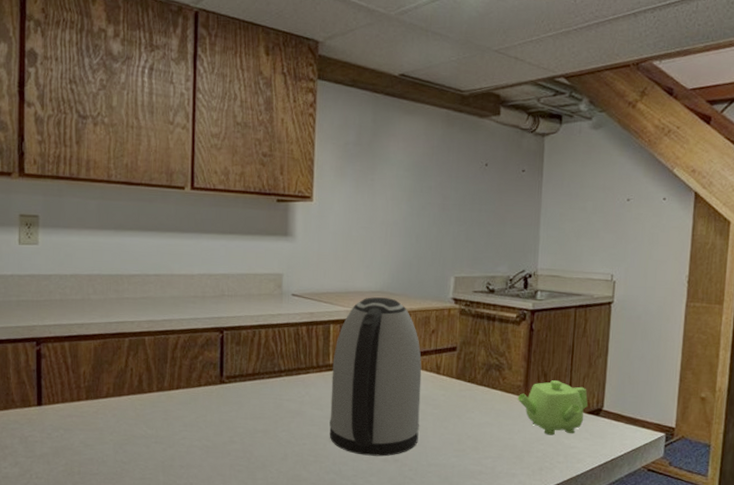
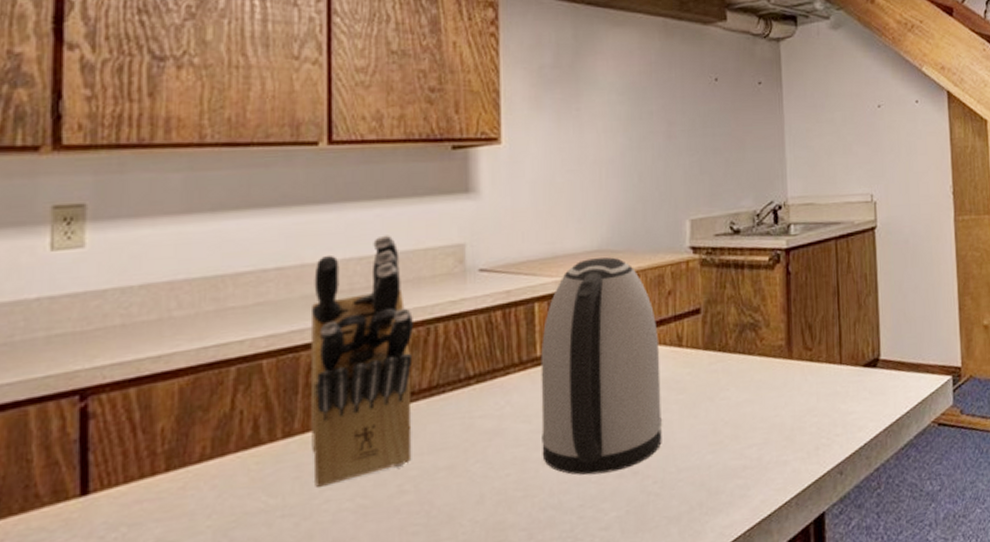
knife block: none [175,260,244,428] -> present [310,235,413,487]
teapot: present [517,380,588,436] -> none [780,331,863,403]

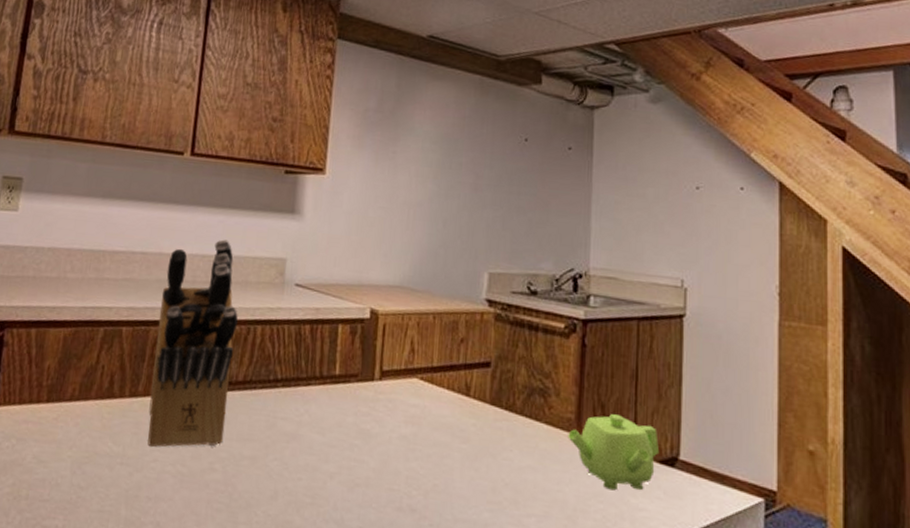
kettle: present [540,257,663,476] -> none [331,292,448,504]
teapot: none [780,331,863,403] -> present [568,414,660,491]

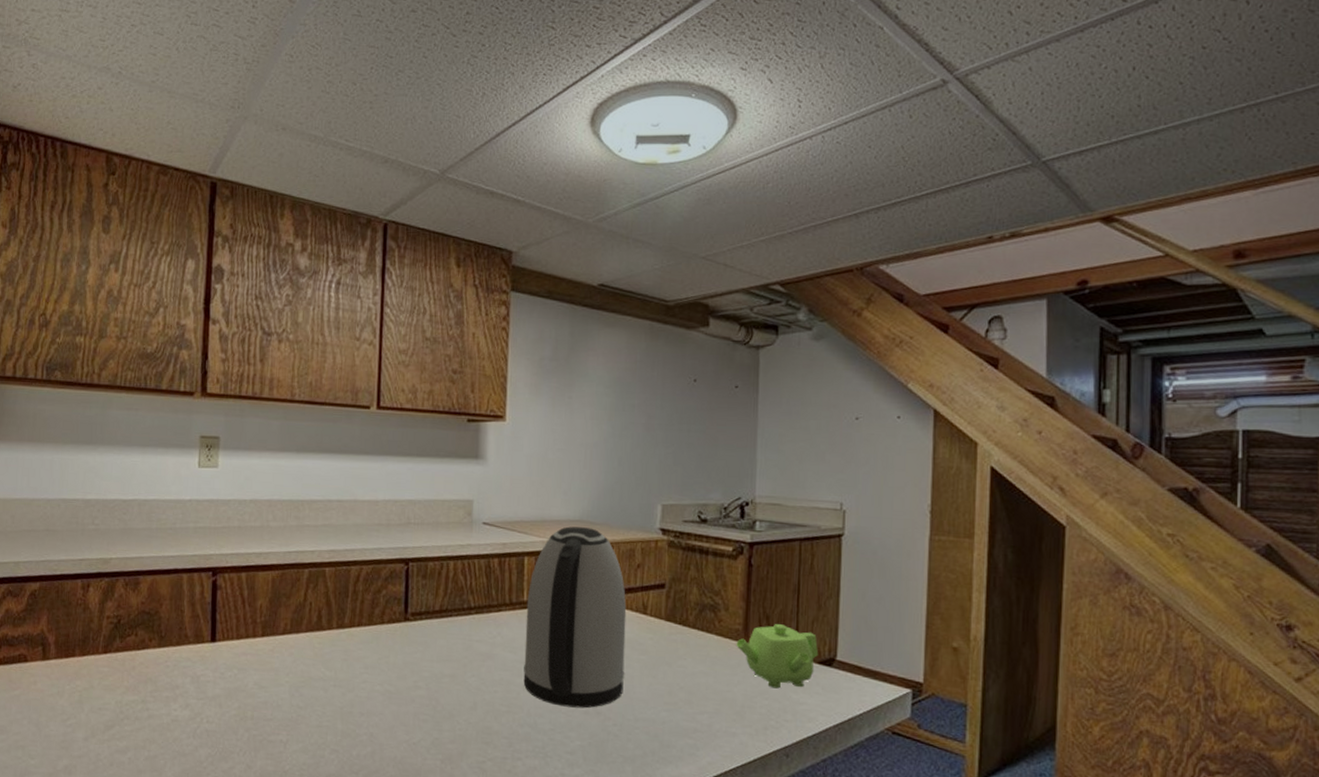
knife block: present [147,239,238,447] -> none [356,485,431,670]
kettle: none [331,292,448,504] -> present [523,526,627,709]

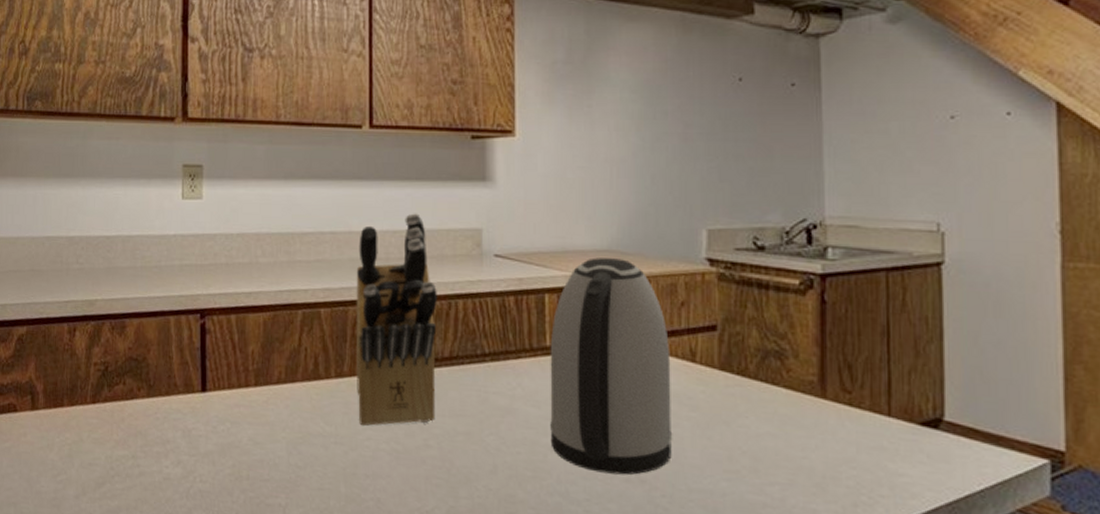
knife block: none [356,485,431,670] -> present [356,213,437,426]
teapot: present [736,624,819,689] -> none [811,374,920,456]

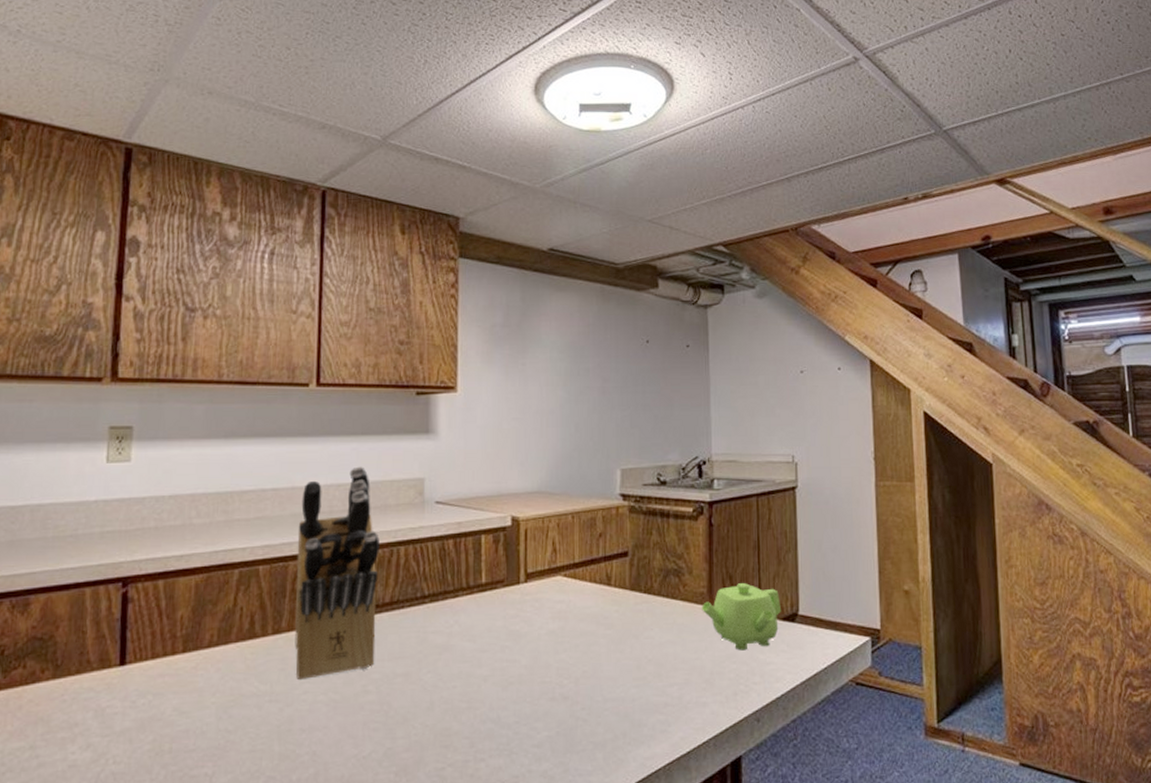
kettle: present [550,257,673,475] -> none [484,499,592,695]
teapot: none [811,374,920,456] -> present [702,583,782,651]

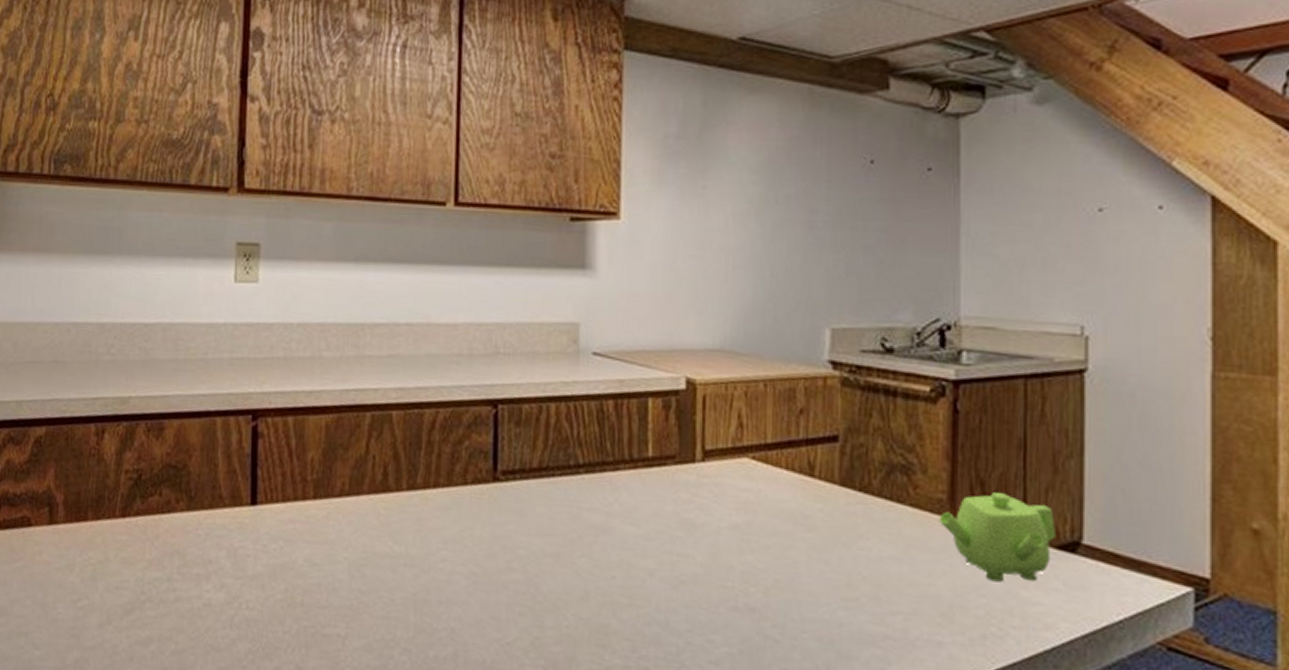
knife block: present [295,466,380,679] -> none [431,303,526,545]

